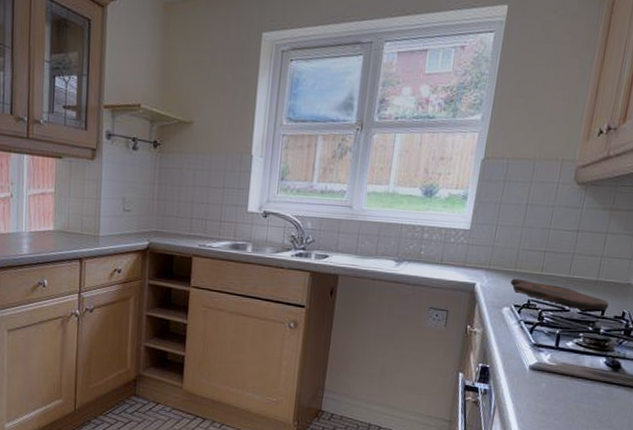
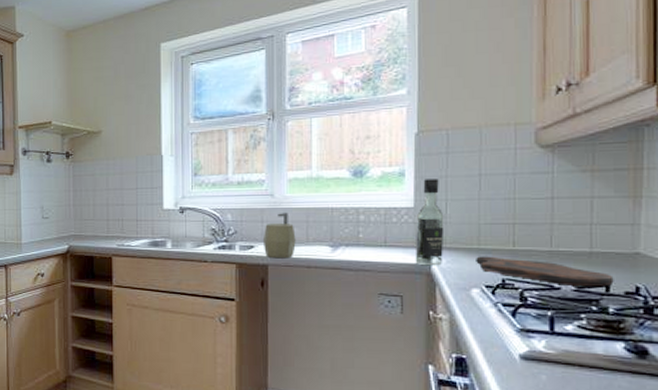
soap dispenser: none [337,225,367,270] -> present [262,213,296,259]
bottle: none [463,204,494,285] -> present [415,179,445,266]

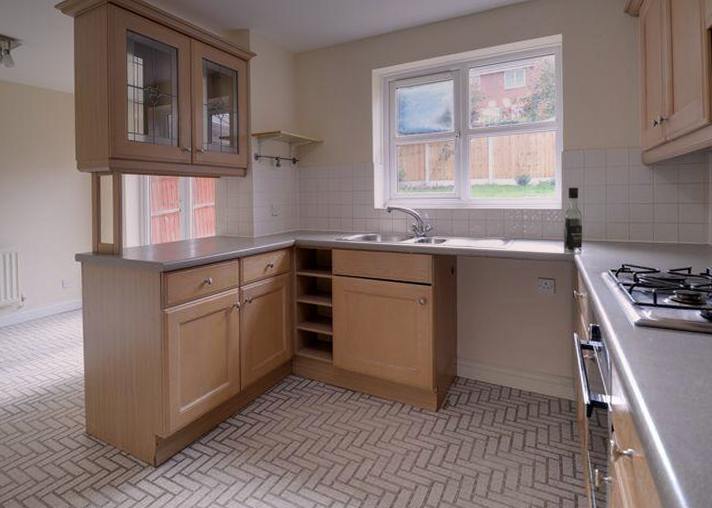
soap dispenser: present [262,213,296,259] -> none [452,213,478,250]
cutting board: present [476,256,614,287] -> none [604,247,693,270]

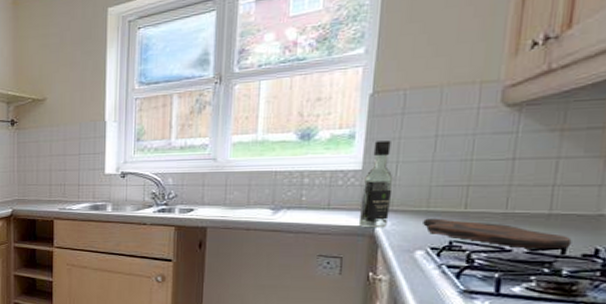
cutting board: none [604,247,693,270] -> present [423,218,572,250]

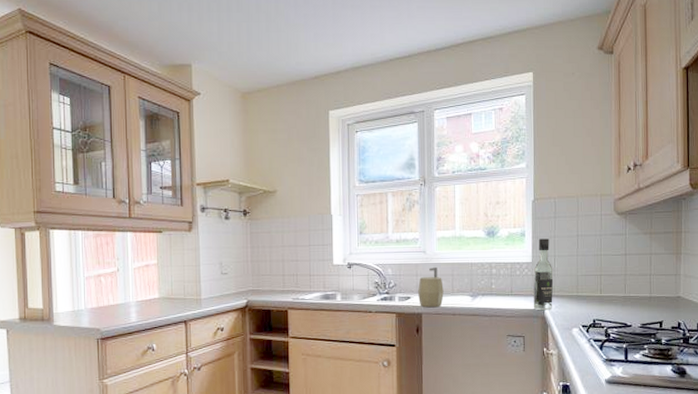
soap dispenser: none [202,177,237,221] -> present [417,267,444,308]
cutting board: present [423,218,572,250] -> none [575,301,665,324]

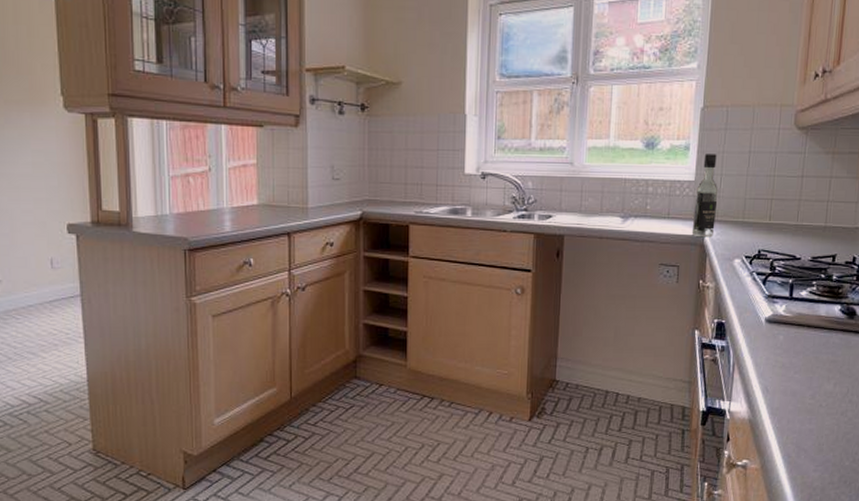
soap dispenser: present [417,267,444,308] -> none [560,182,591,229]

